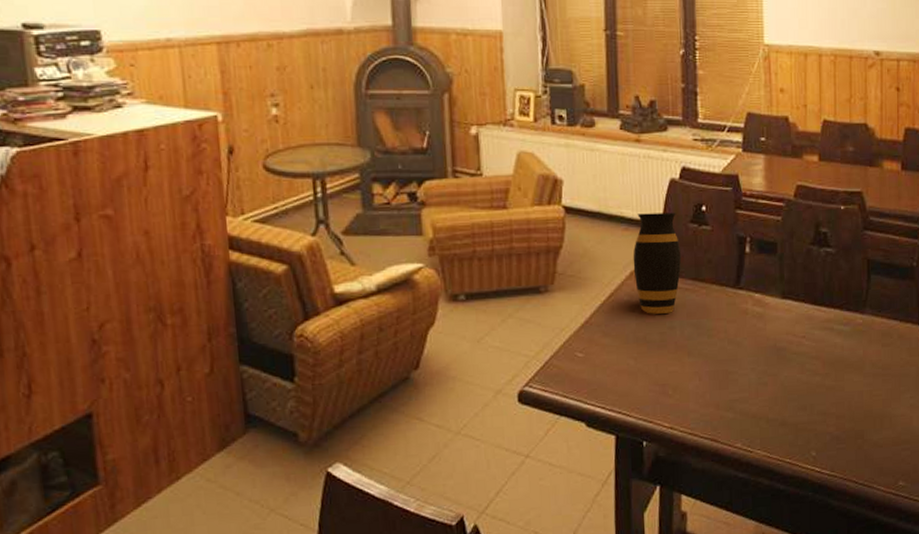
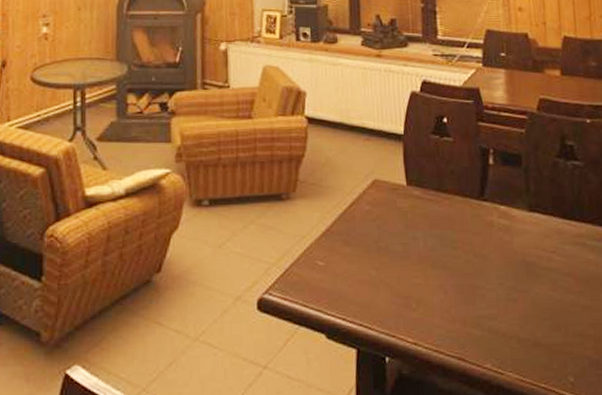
vase: present [633,212,682,314] -> none [374,124,424,224]

